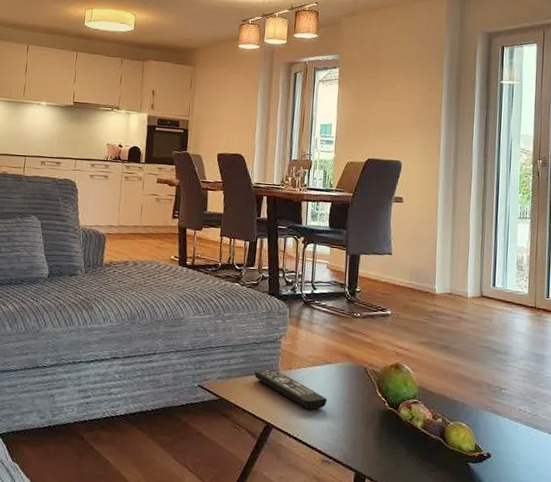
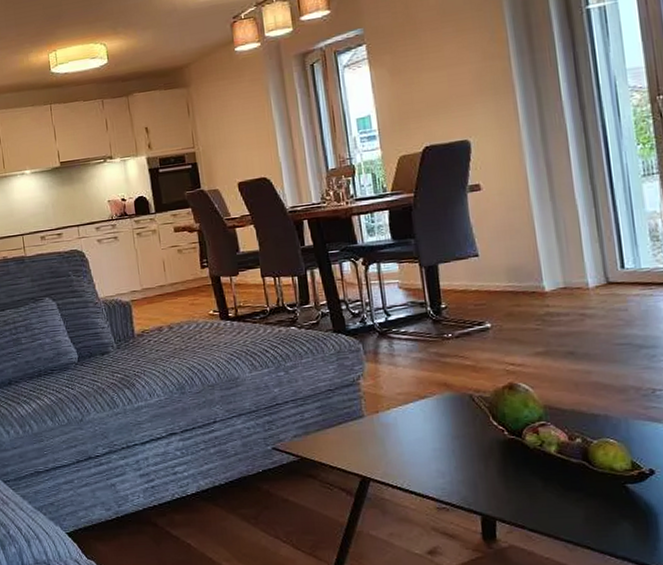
remote control: present [254,369,328,410] -> none [335,416,431,454]

